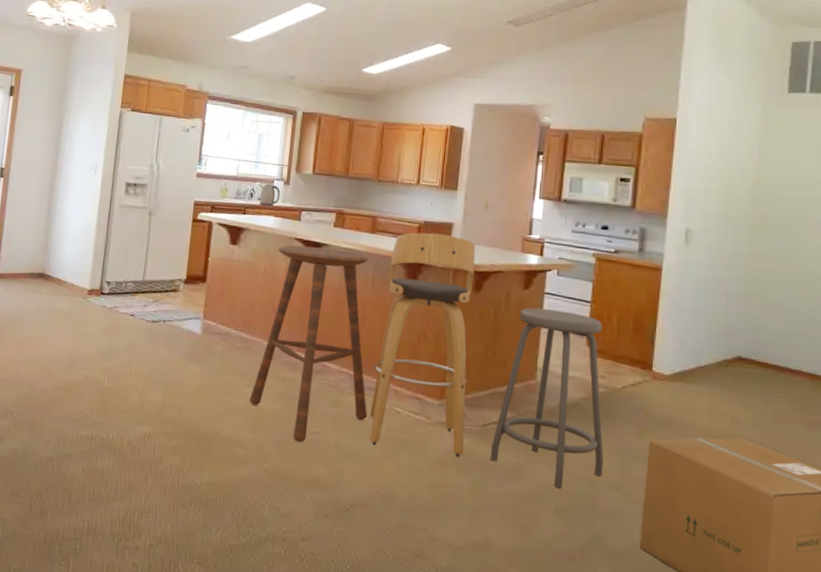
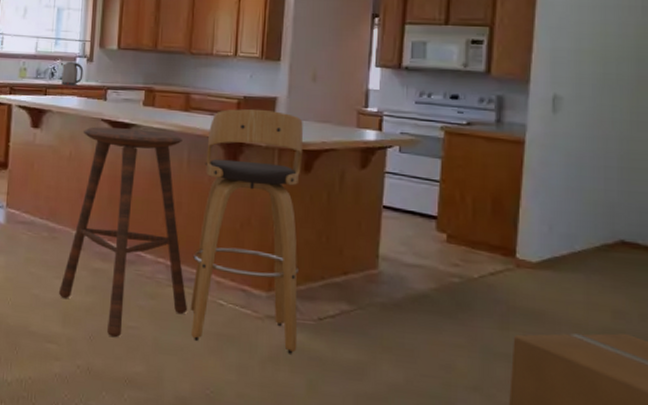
bar stool: present [490,307,604,489] -> none [327,189,460,389]

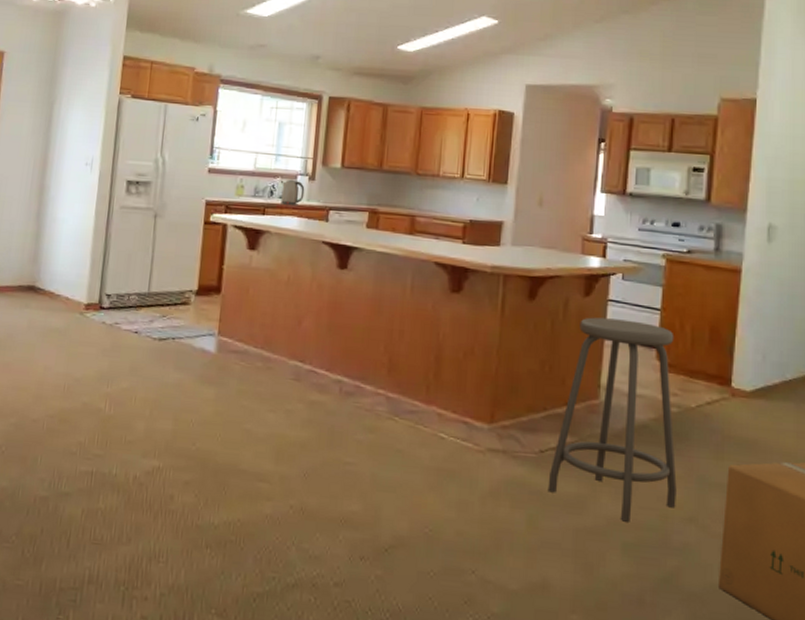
bar stool: present [58,127,188,338] -> none [271,249,408,475]
bar stool: present [191,109,303,354] -> none [411,233,529,489]
bar stool: none [327,189,460,389] -> present [547,317,677,522]

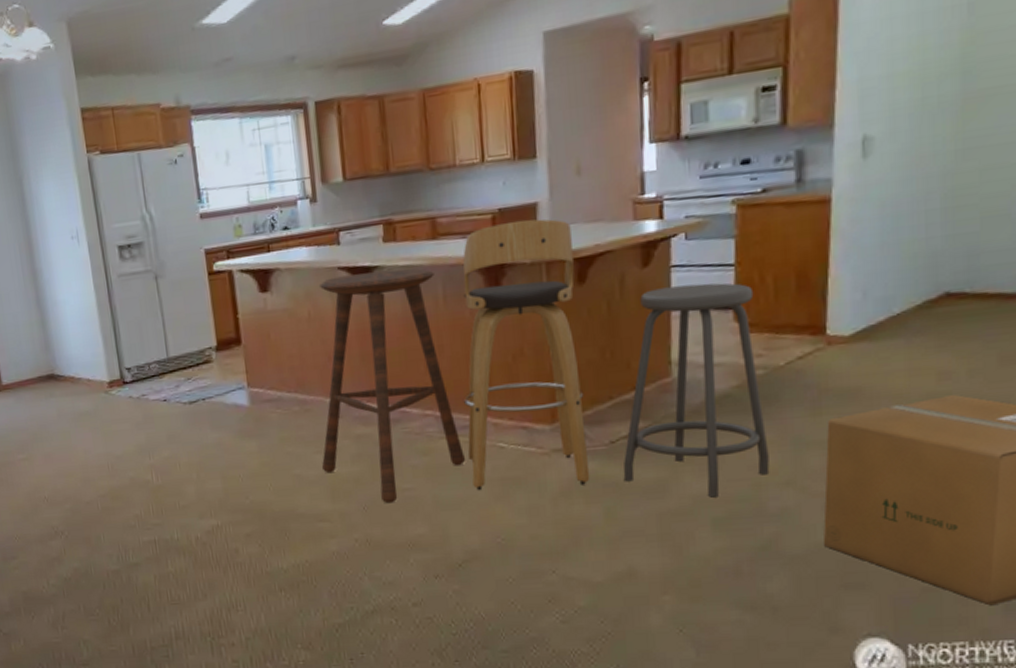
bar stool: none [271,249,408,475] -> present [318,268,466,504]
kettle: present [281,179,305,205] -> none [282,206,309,236]
bar stool: none [411,233,529,489] -> present [462,219,590,490]

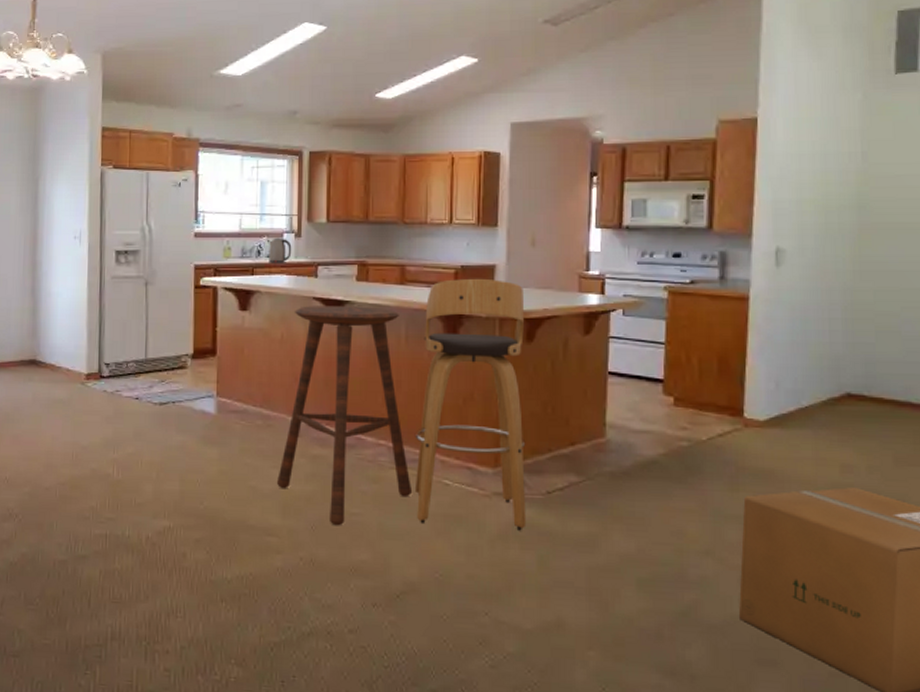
kettle: none [282,206,309,236] -> present [269,237,292,263]
bar stool: present [623,282,770,498] -> none [557,355,691,558]

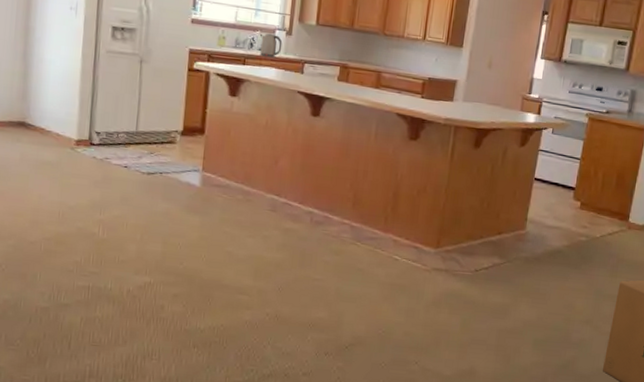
bar stool: present [276,306,413,526] -> none [251,98,372,289]
bar stool: present [414,278,527,531] -> none [369,89,477,299]

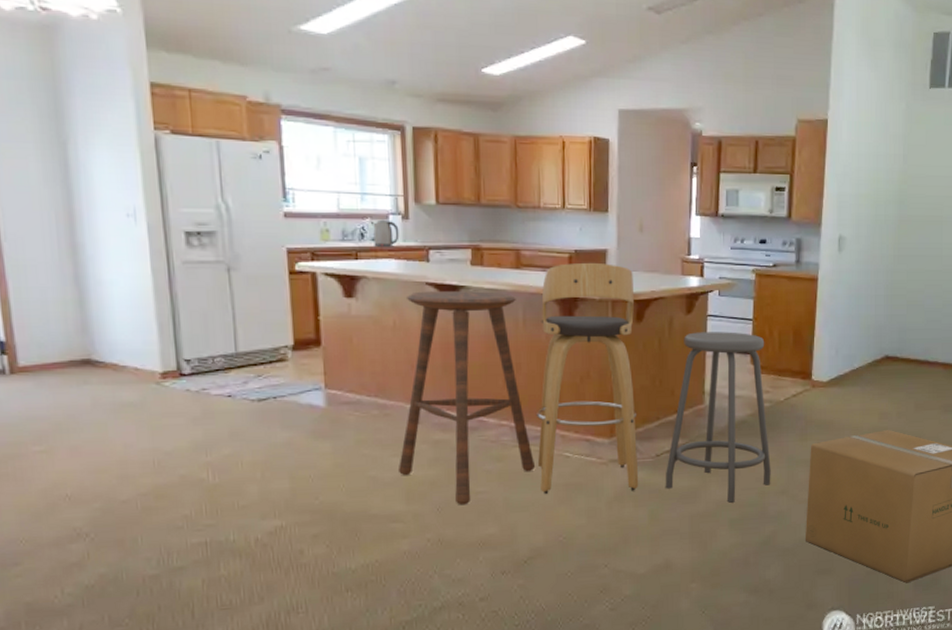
bar stool: none [251,98,372,289] -> present [397,291,536,506]
bar stool: none [369,89,477,299] -> present [535,262,639,494]
bar stool: none [479,163,589,324] -> present [665,332,771,503]

